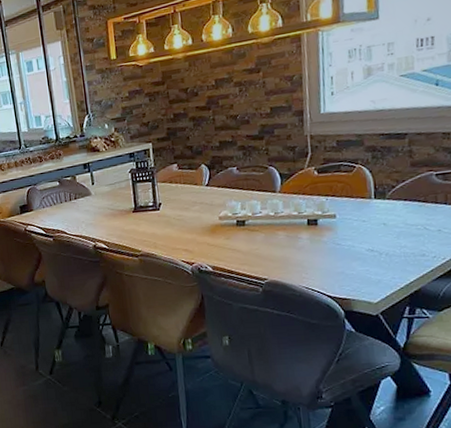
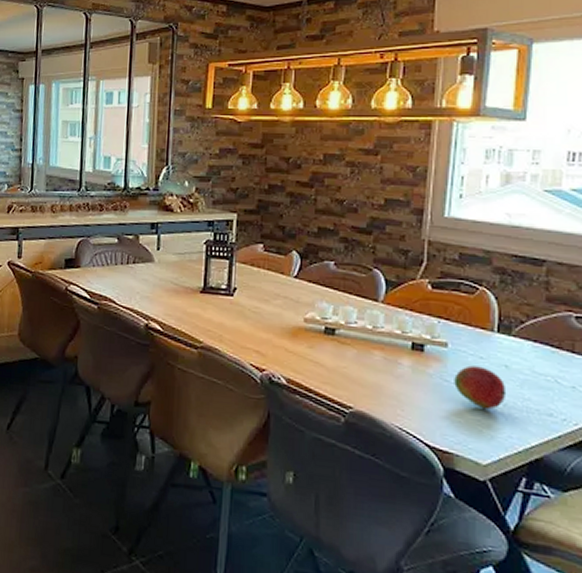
fruit: none [344,228,387,261] -> present [454,365,507,410]

